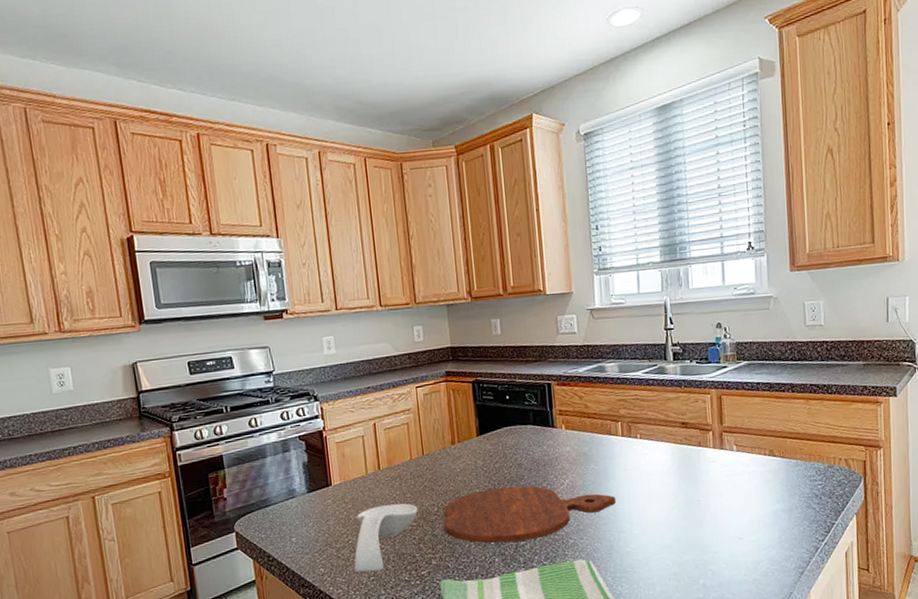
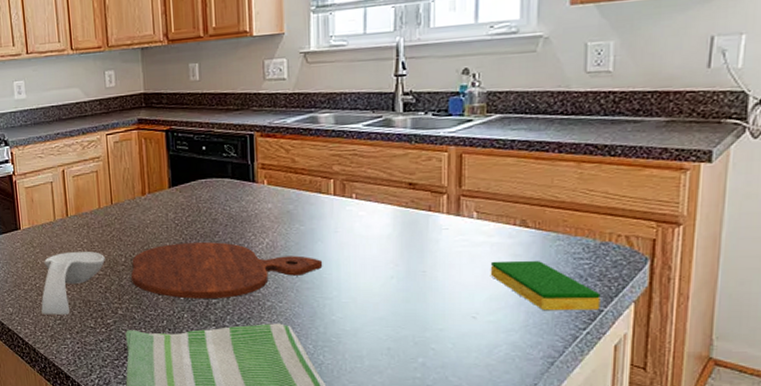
dish sponge: none [749,484,832,528] -> present [490,260,601,311]

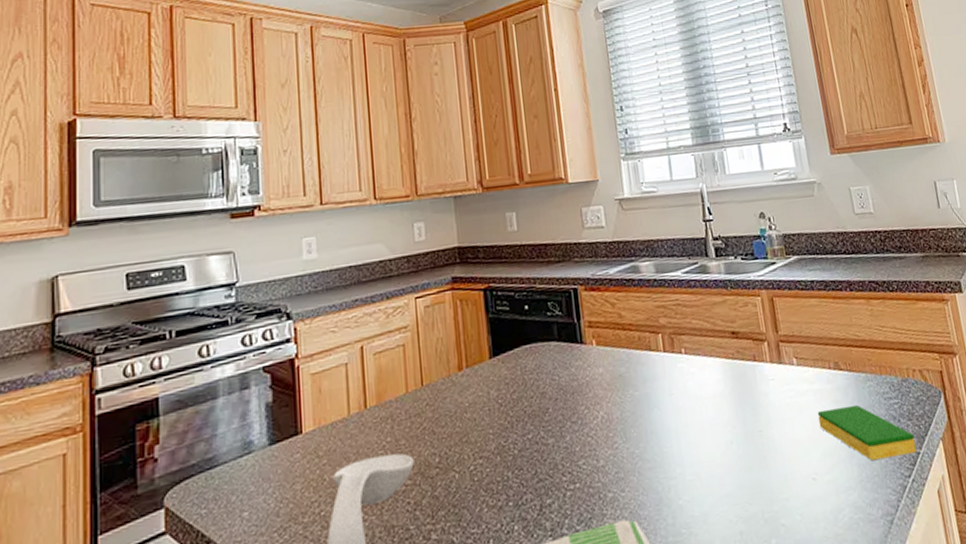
cutting board: present [130,242,323,299] -> none [446,421,663,504]

